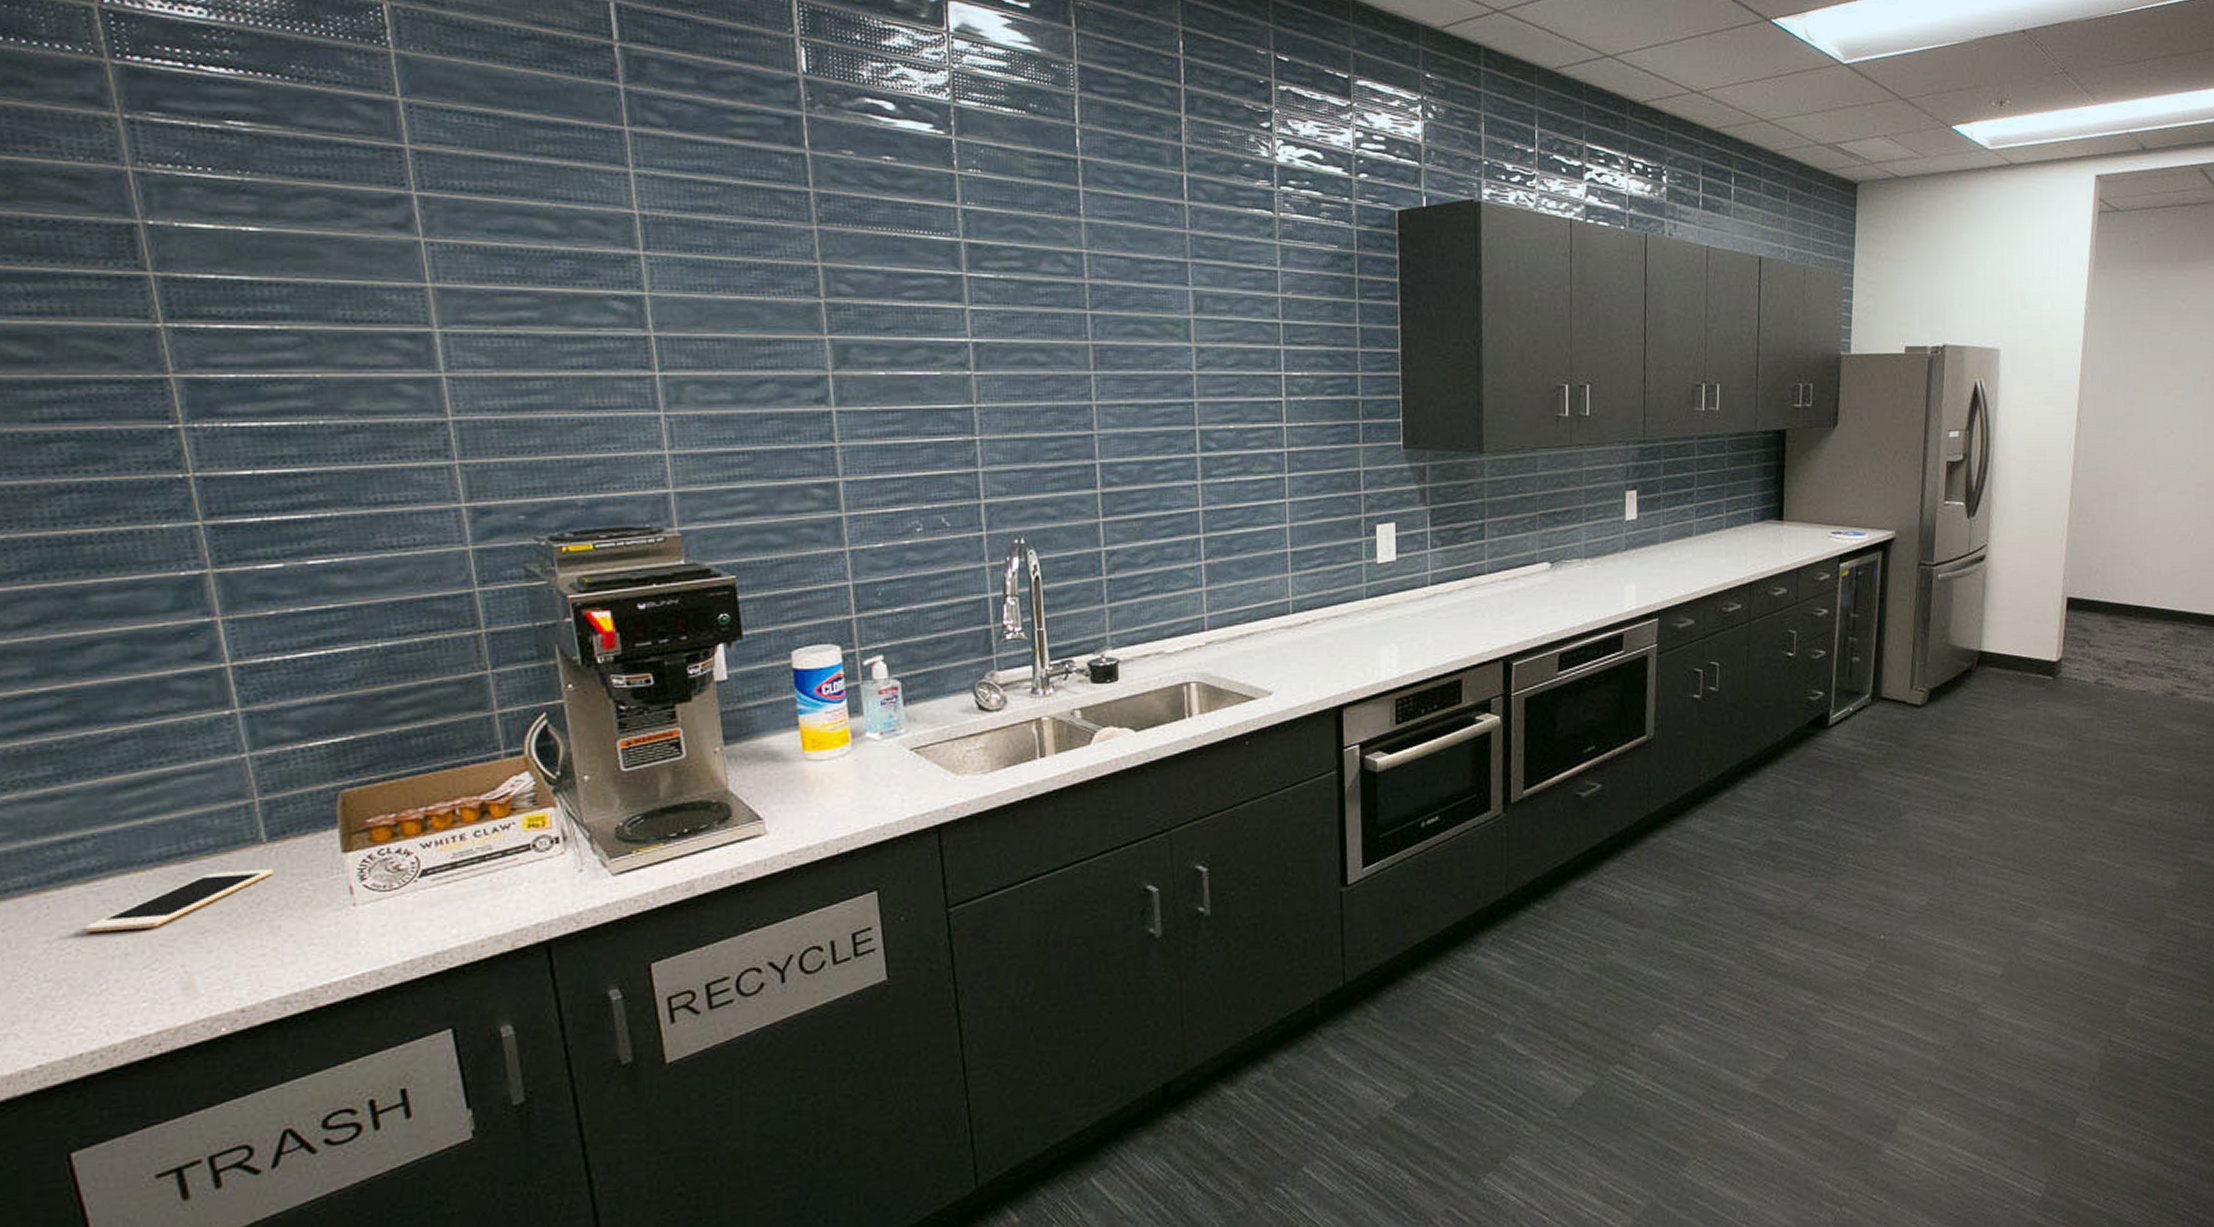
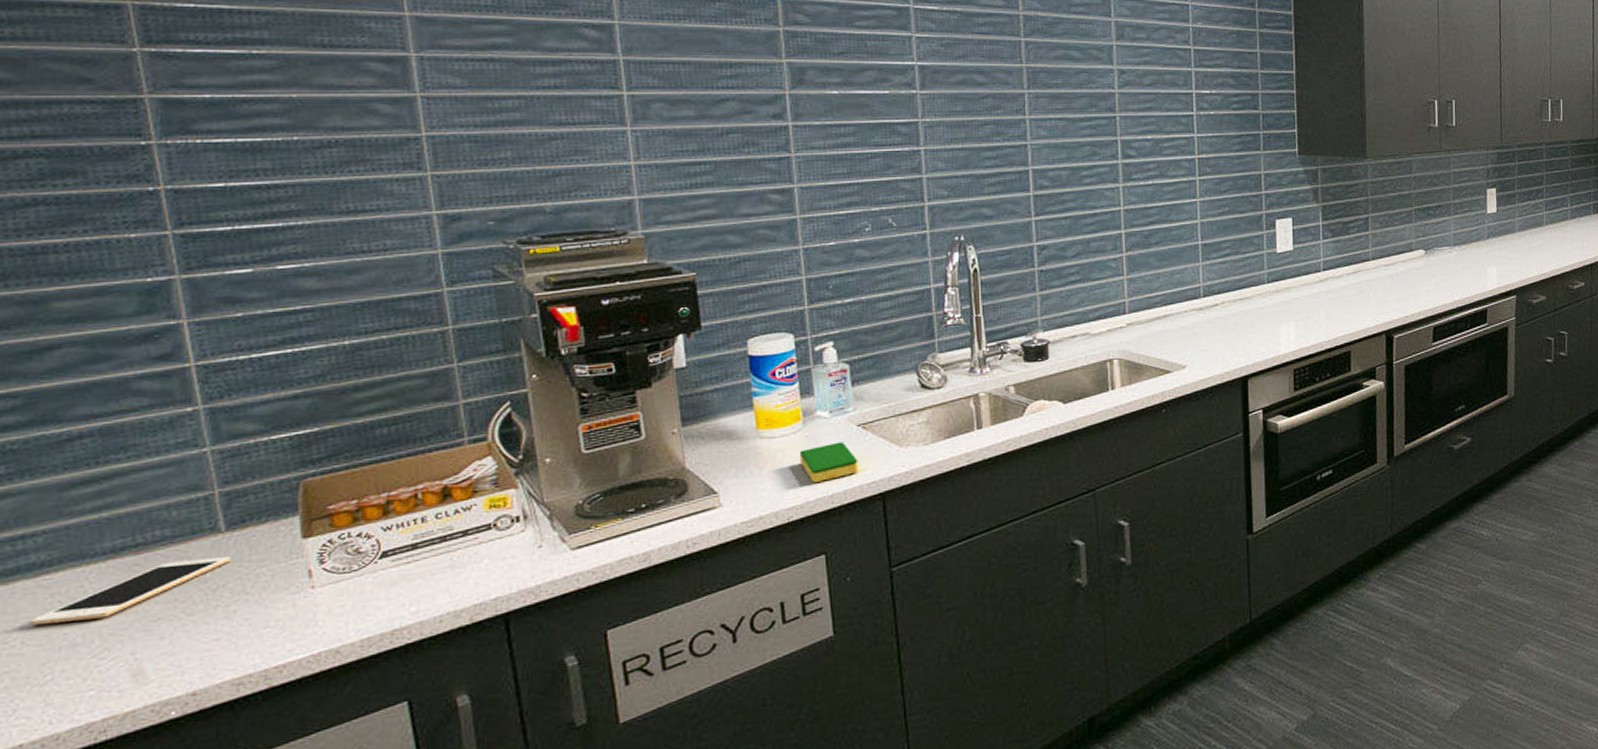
dish sponge: none [848,767,911,812] -> present [799,442,858,484]

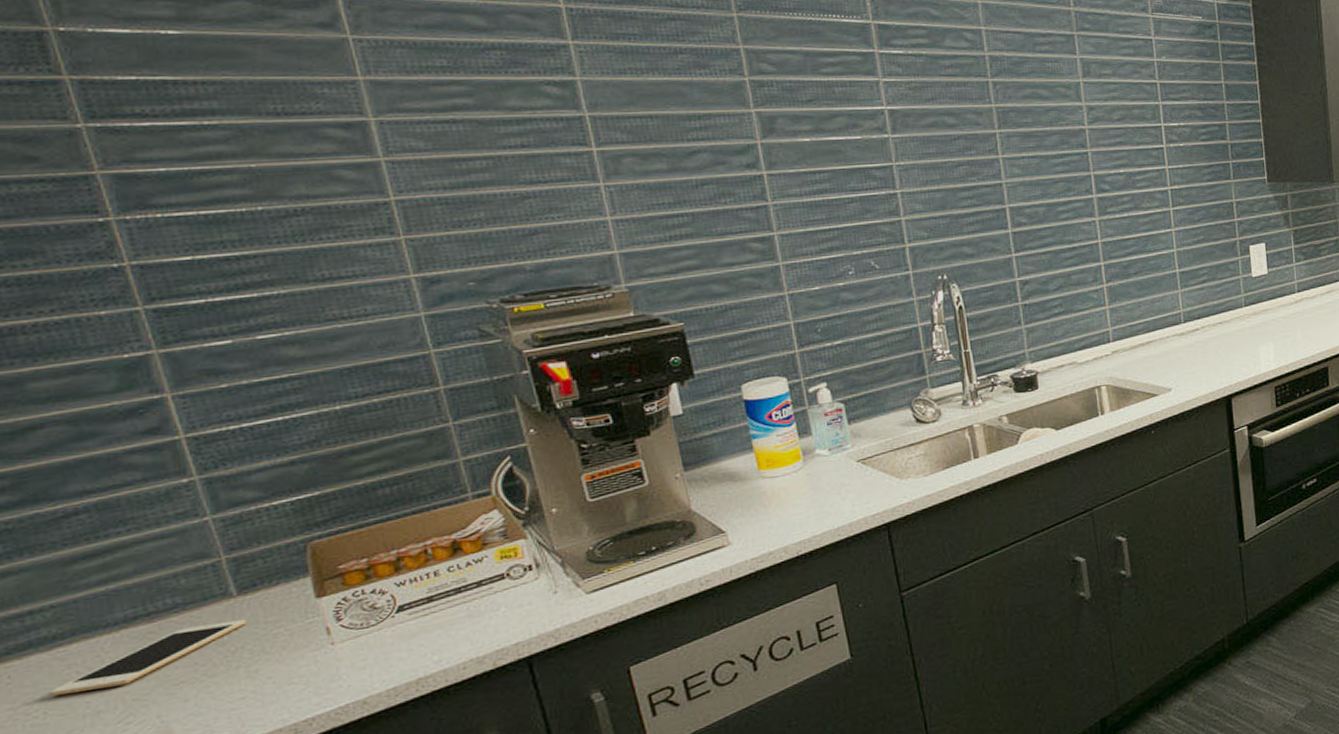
dish sponge: present [799,442,858,484] -> none [802,477,862,518]

